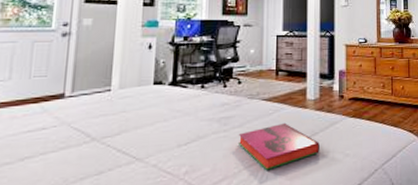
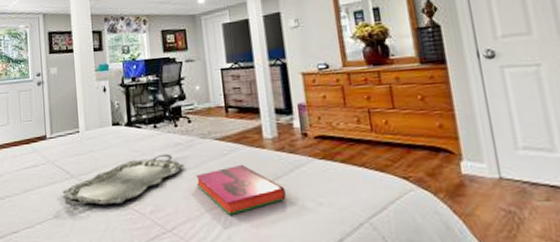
serving tray: none [76,113,228,172] -> present [62,153,184,206]

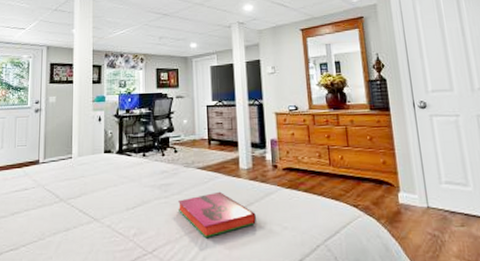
serving tray: present [62,153,184,206] -> none [50,180,168,228]

